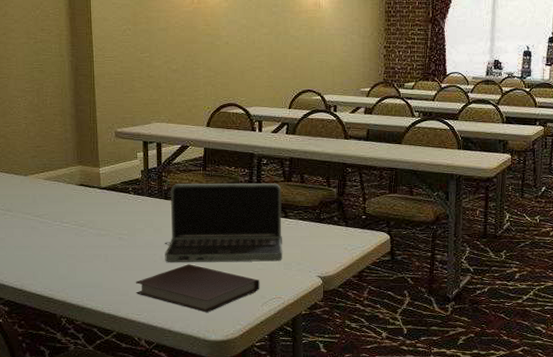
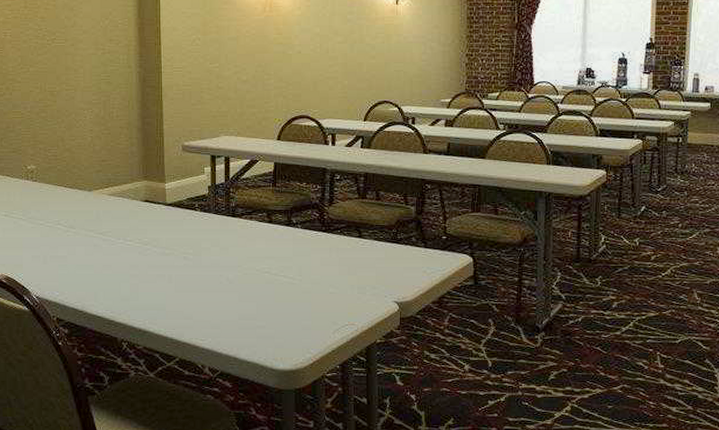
notebook: present [135,264,260,313] -> none [200,286,332,339]
laptop: present [164,183,282,263] -> none [231,200,356,285]

